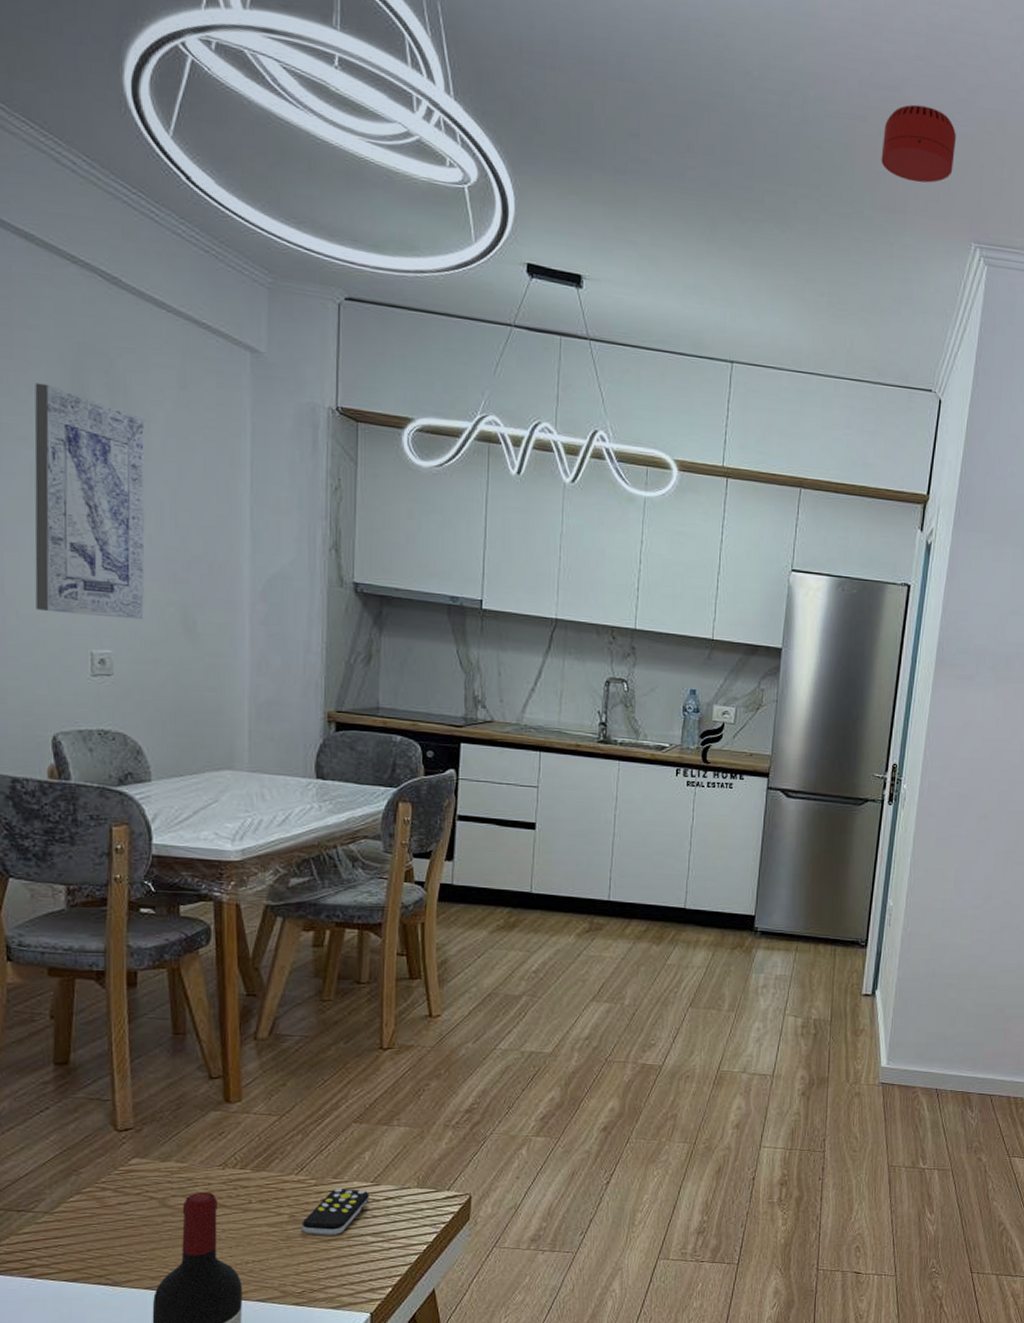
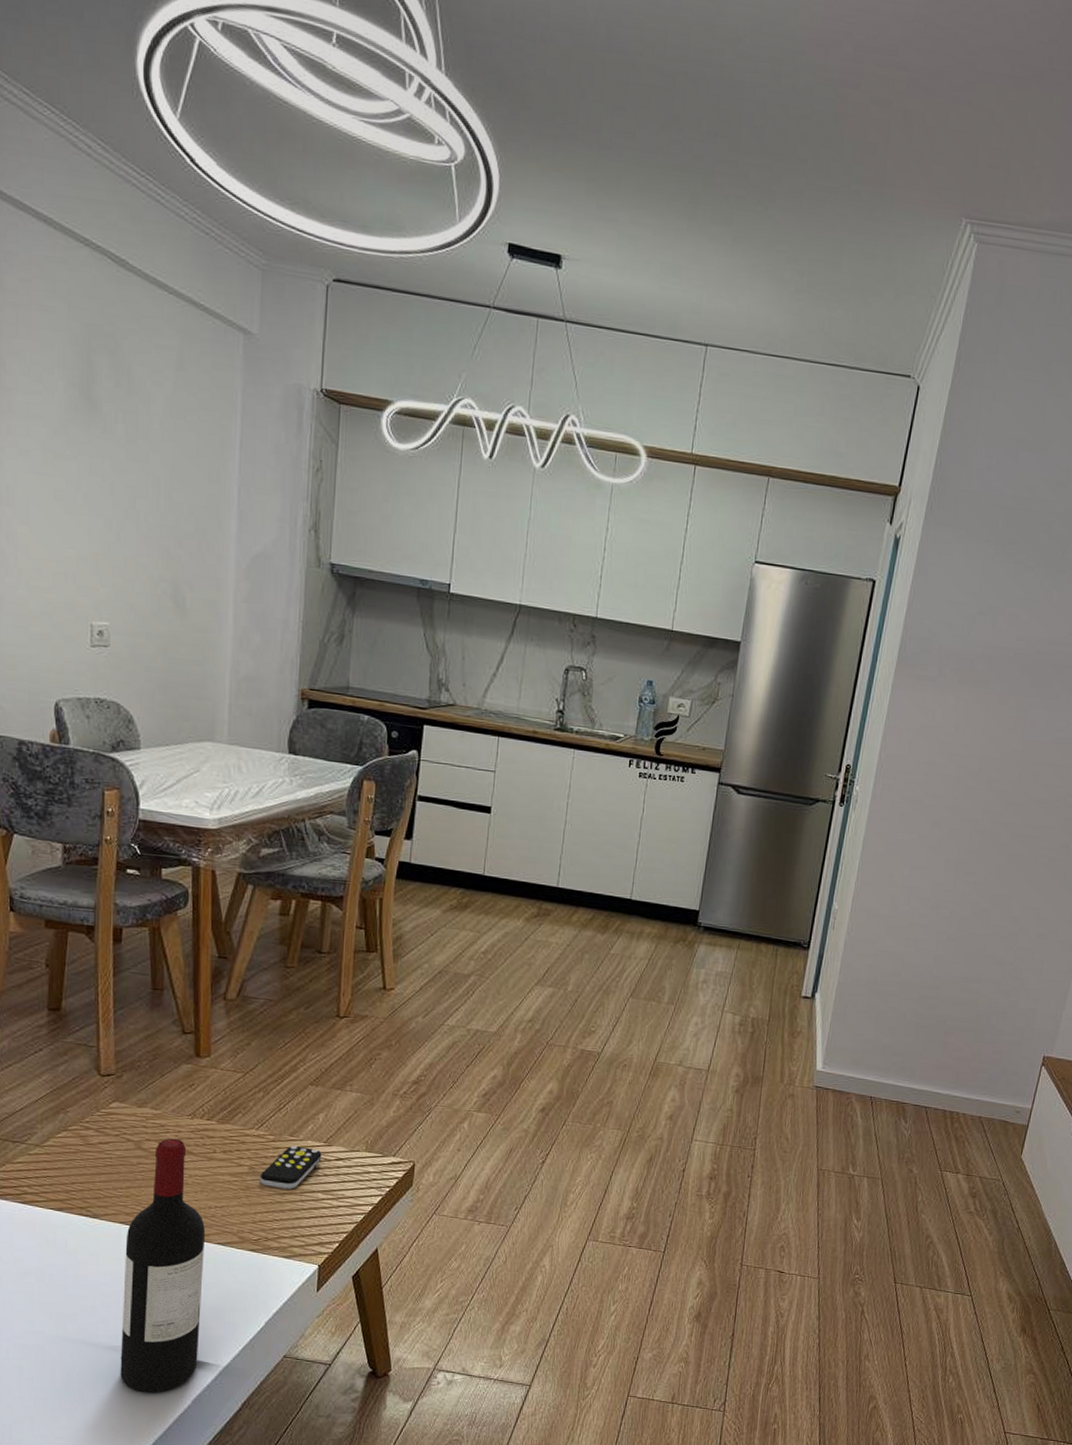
wall art: present [34,382,146,620] -> none [44,363,146,594]
smoke detector: present [881,104,956,183] -> none [872,69,954,154]

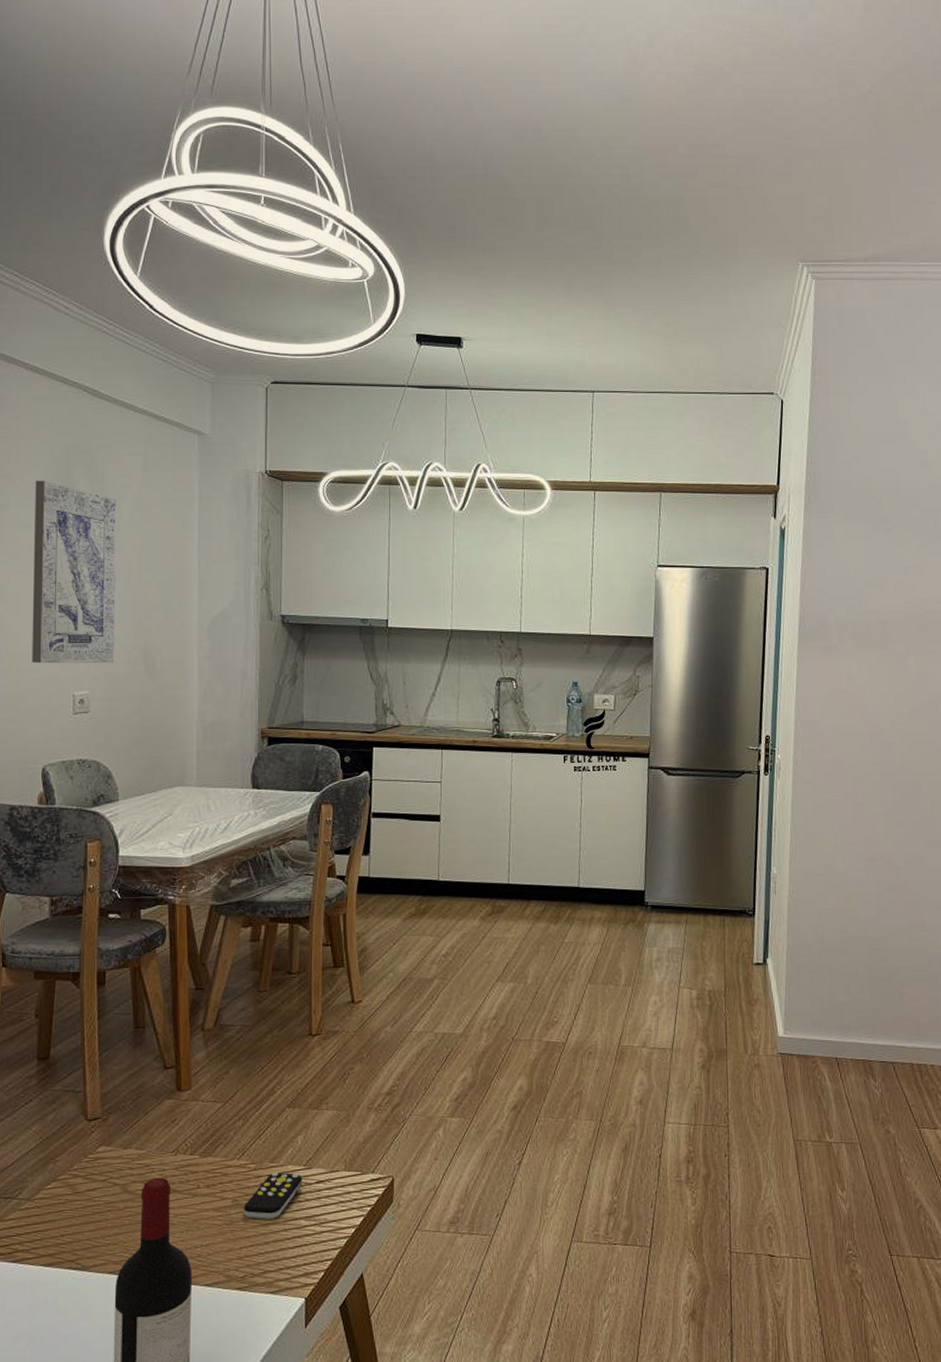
wall art: none [44,363,146,594] -> present [32,480,117,664]

